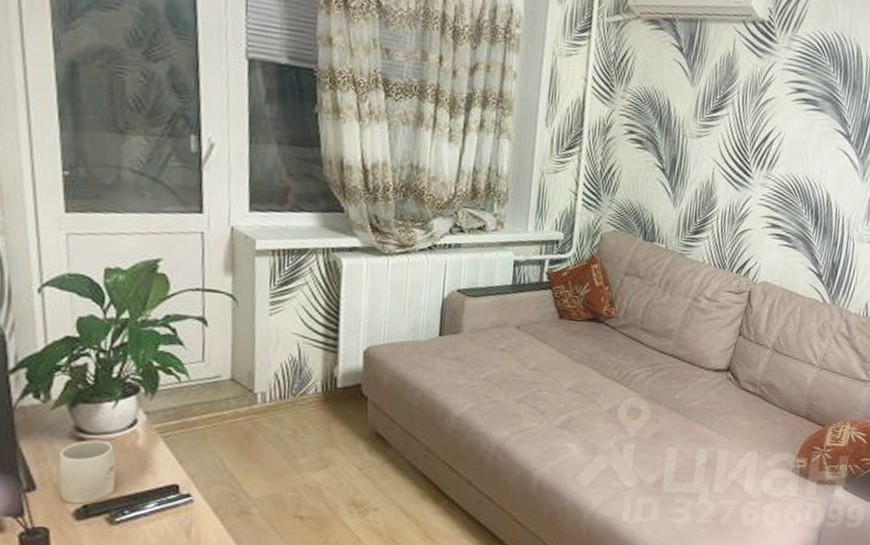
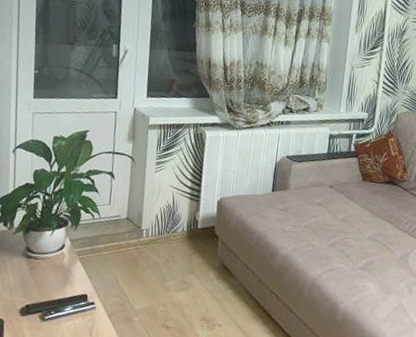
mug: present [57,440,117,504] -> none [12,258,50,304]

